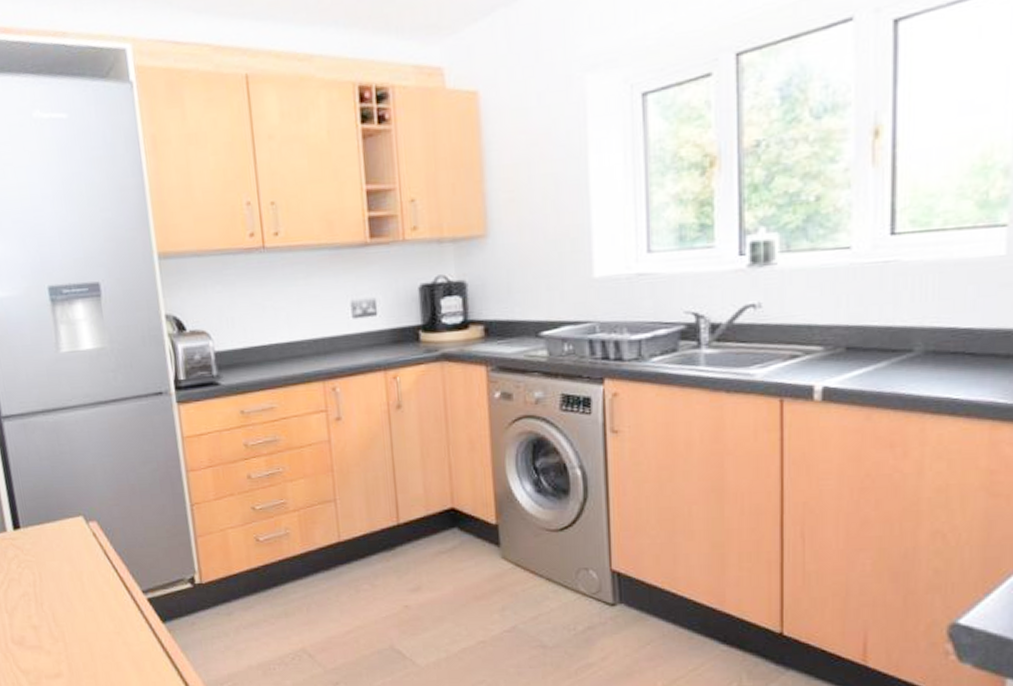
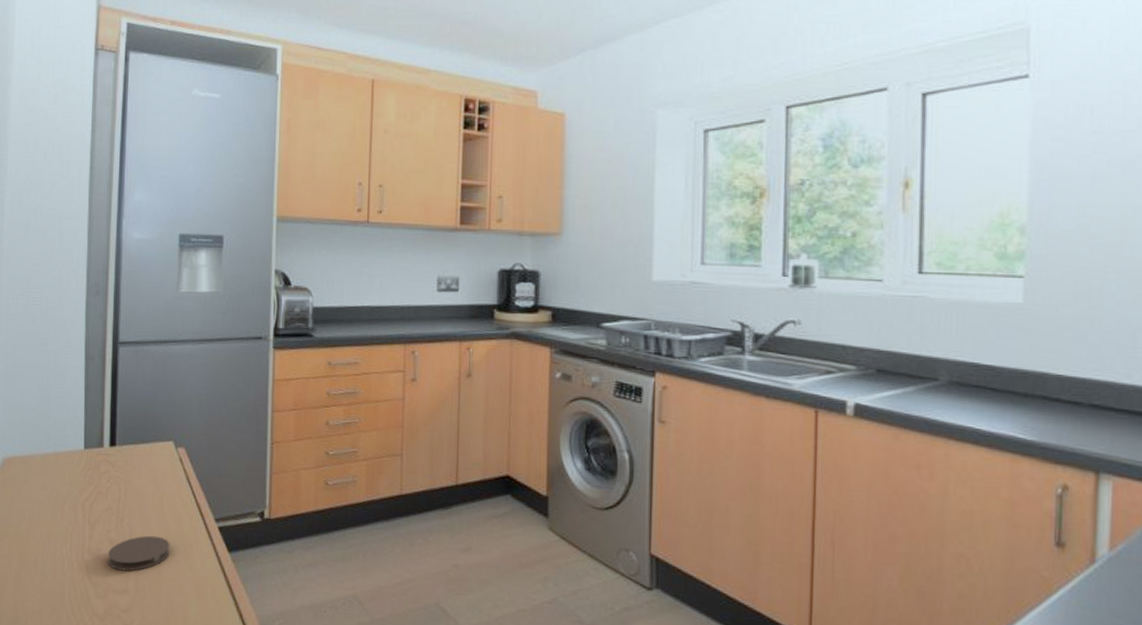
coaster: none [33,616,100,655] -> present [108,535,170,572]

